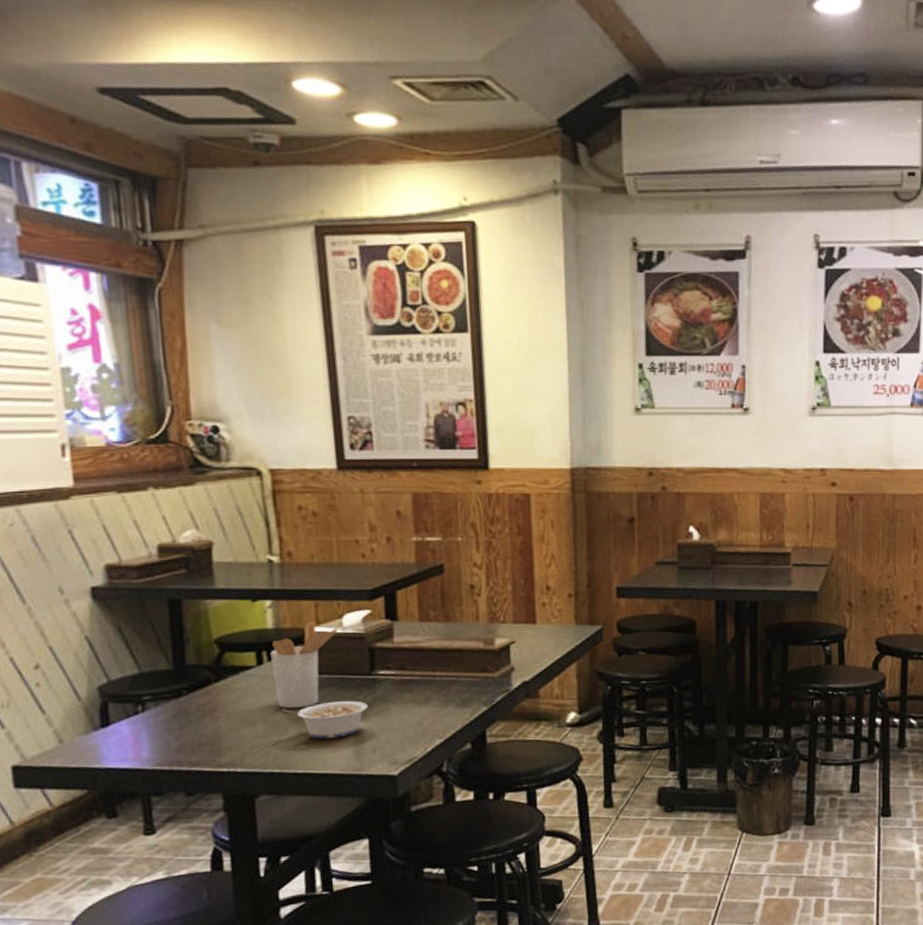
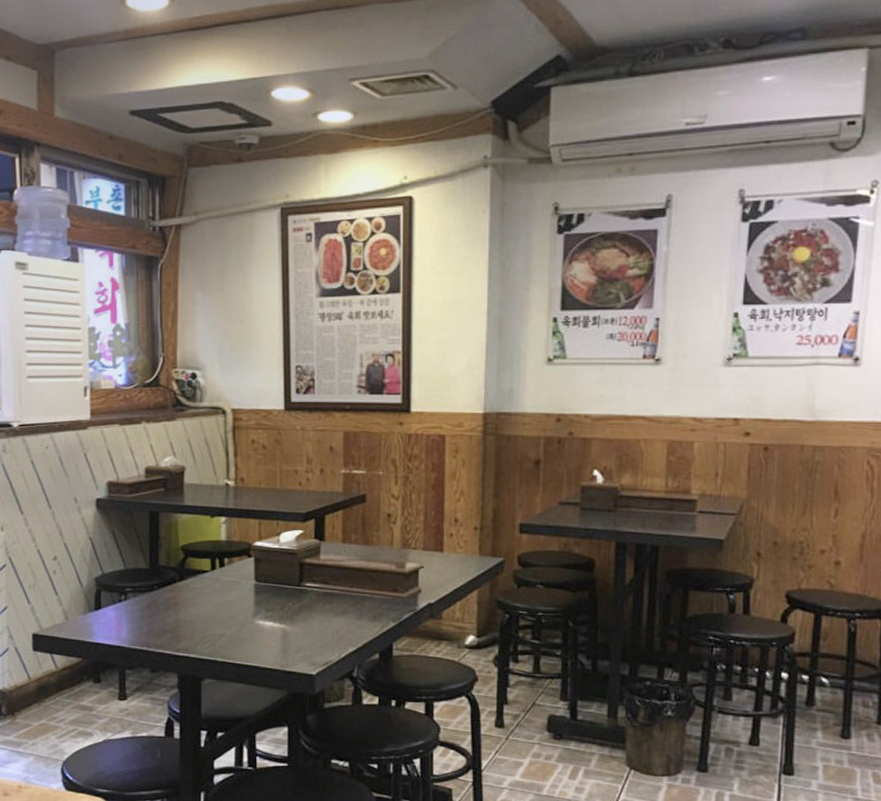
utensil holder: present [270,621,339,709] -> none [222,536,276,609]
legume: present [281,701,369,739] -> none [227,606,296,638]

